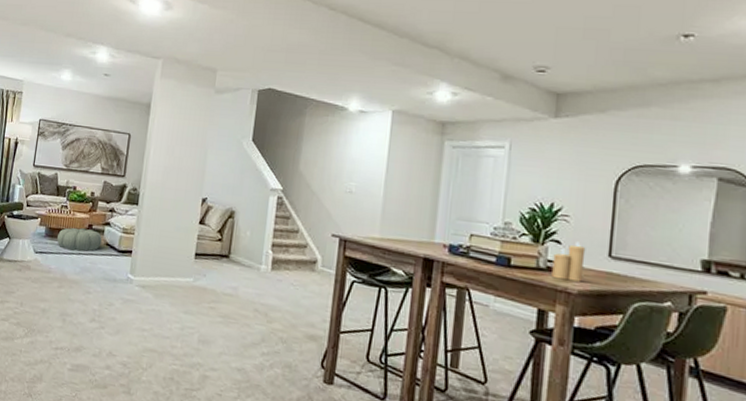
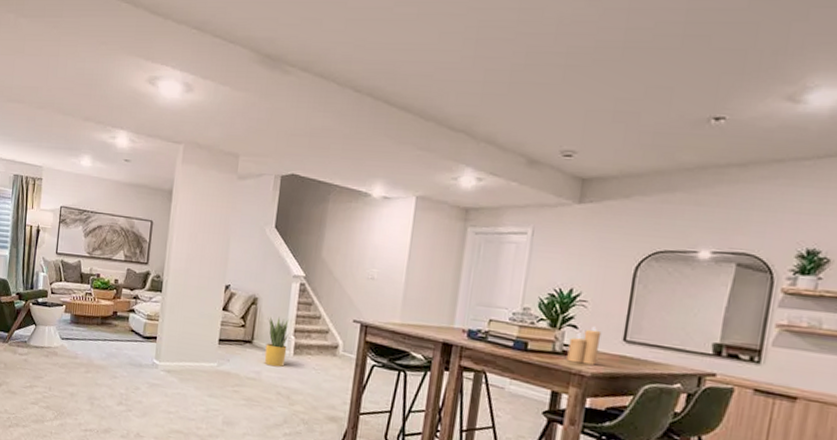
pouf: present [57,227,102,252] -> none [82,314,127,338]
planter: none [241,231,268,283] -> present [264,317,290,367]

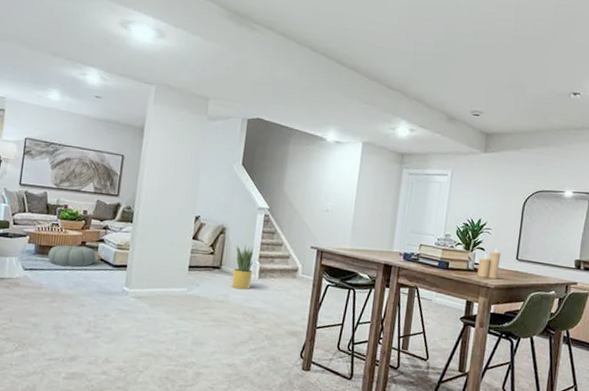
pouf: none [82,314,127,338] -> present [48,244,96,268]

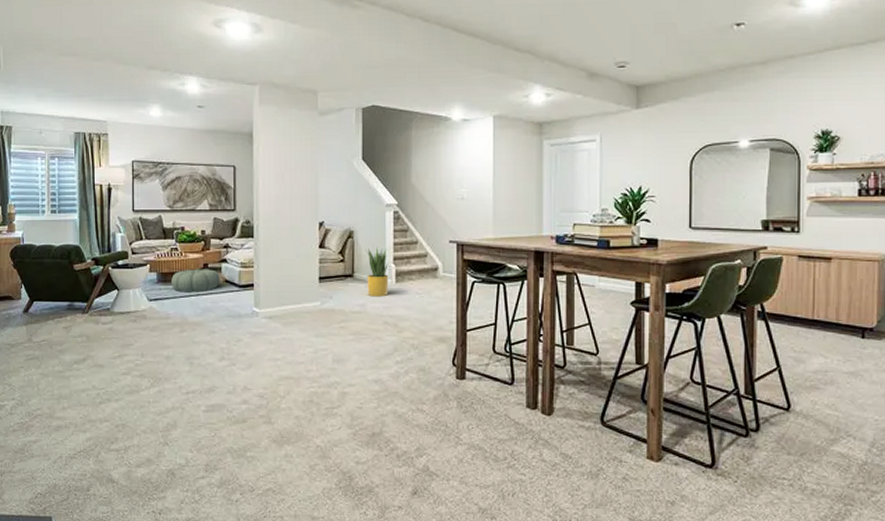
candle: present [477,248,501,279] -> none [645,218,671,253]

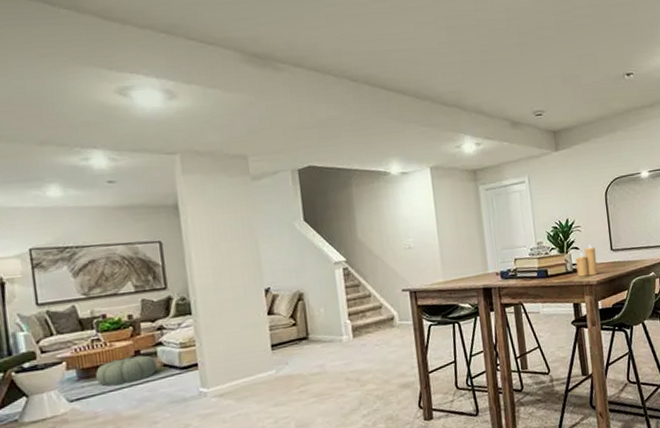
planter: present [367,247,390,297] -> none [320,305,347,356]
candle: none [645,218,671,253] -> present [575,244,598,277]

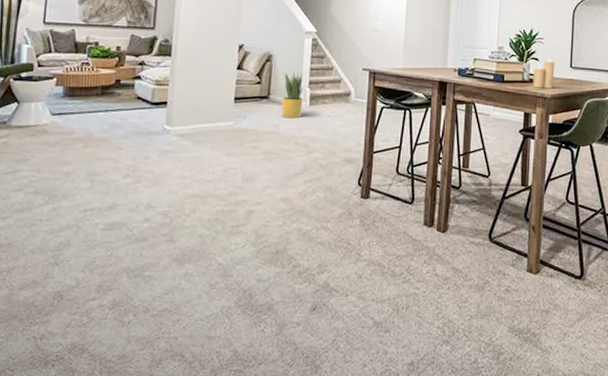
pouf: present [96,355,157,387] -> none [79,84,132,109]
planter: none [320,305,347,356] -> present [281,71,305,119]

